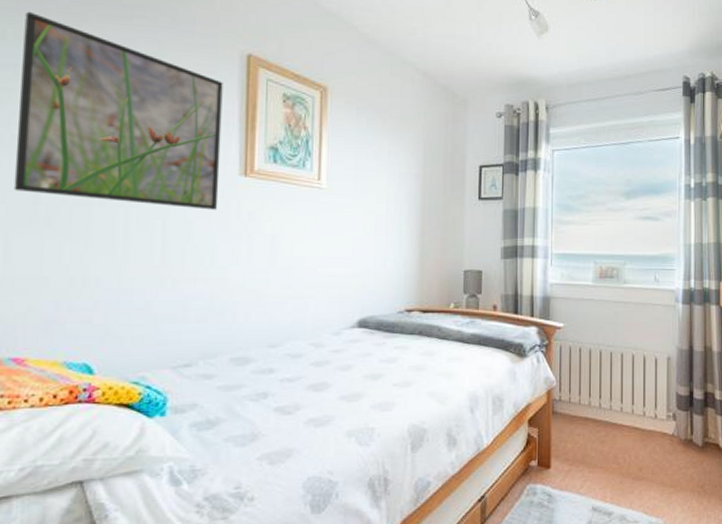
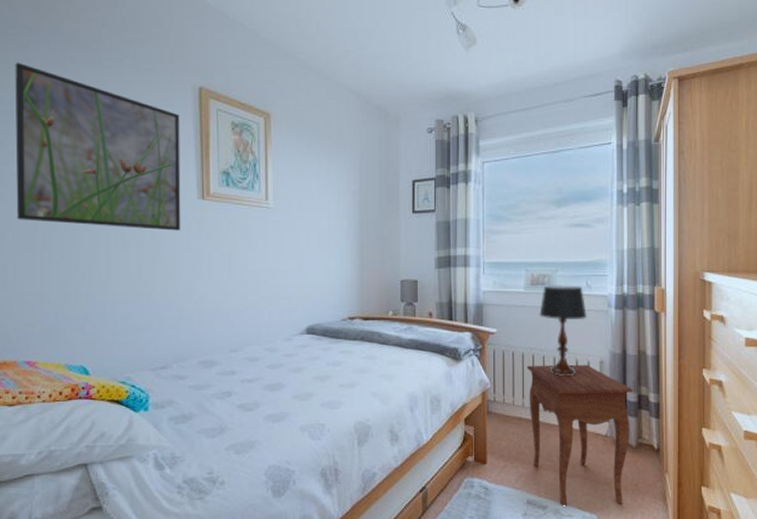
side table: none [593,361,699,512] -> present [526,364,633,506]
table lamp: none [607,278,655,374] -> present [539,285,587,377]

